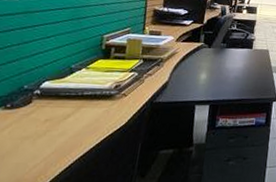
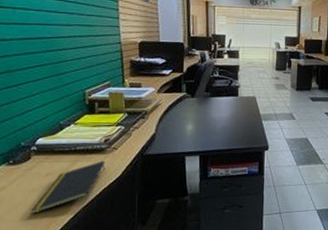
notepad: none [19,107,112,164] -> present [31,160,105,214]

